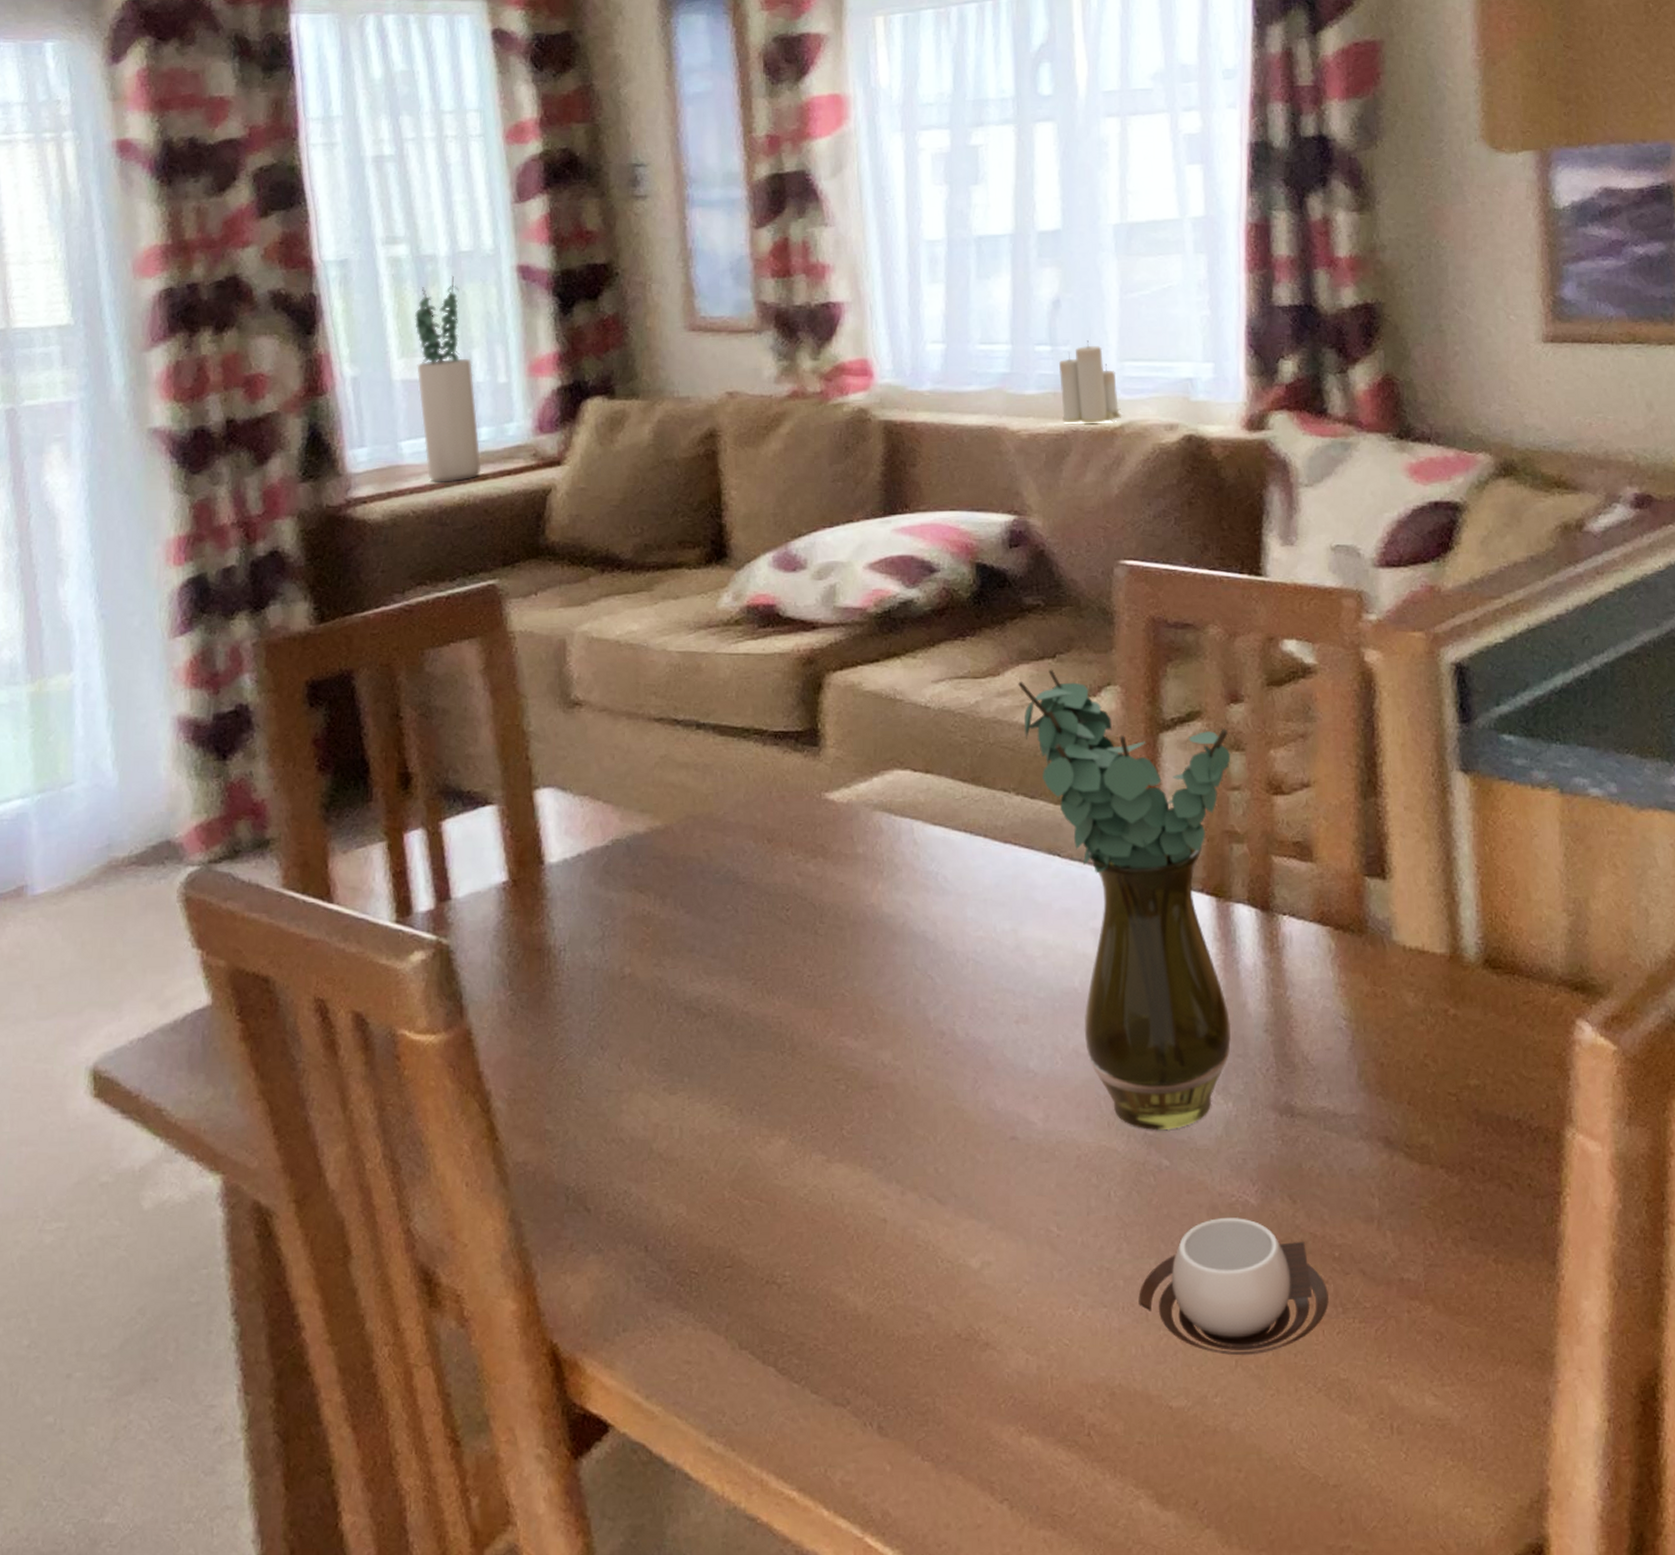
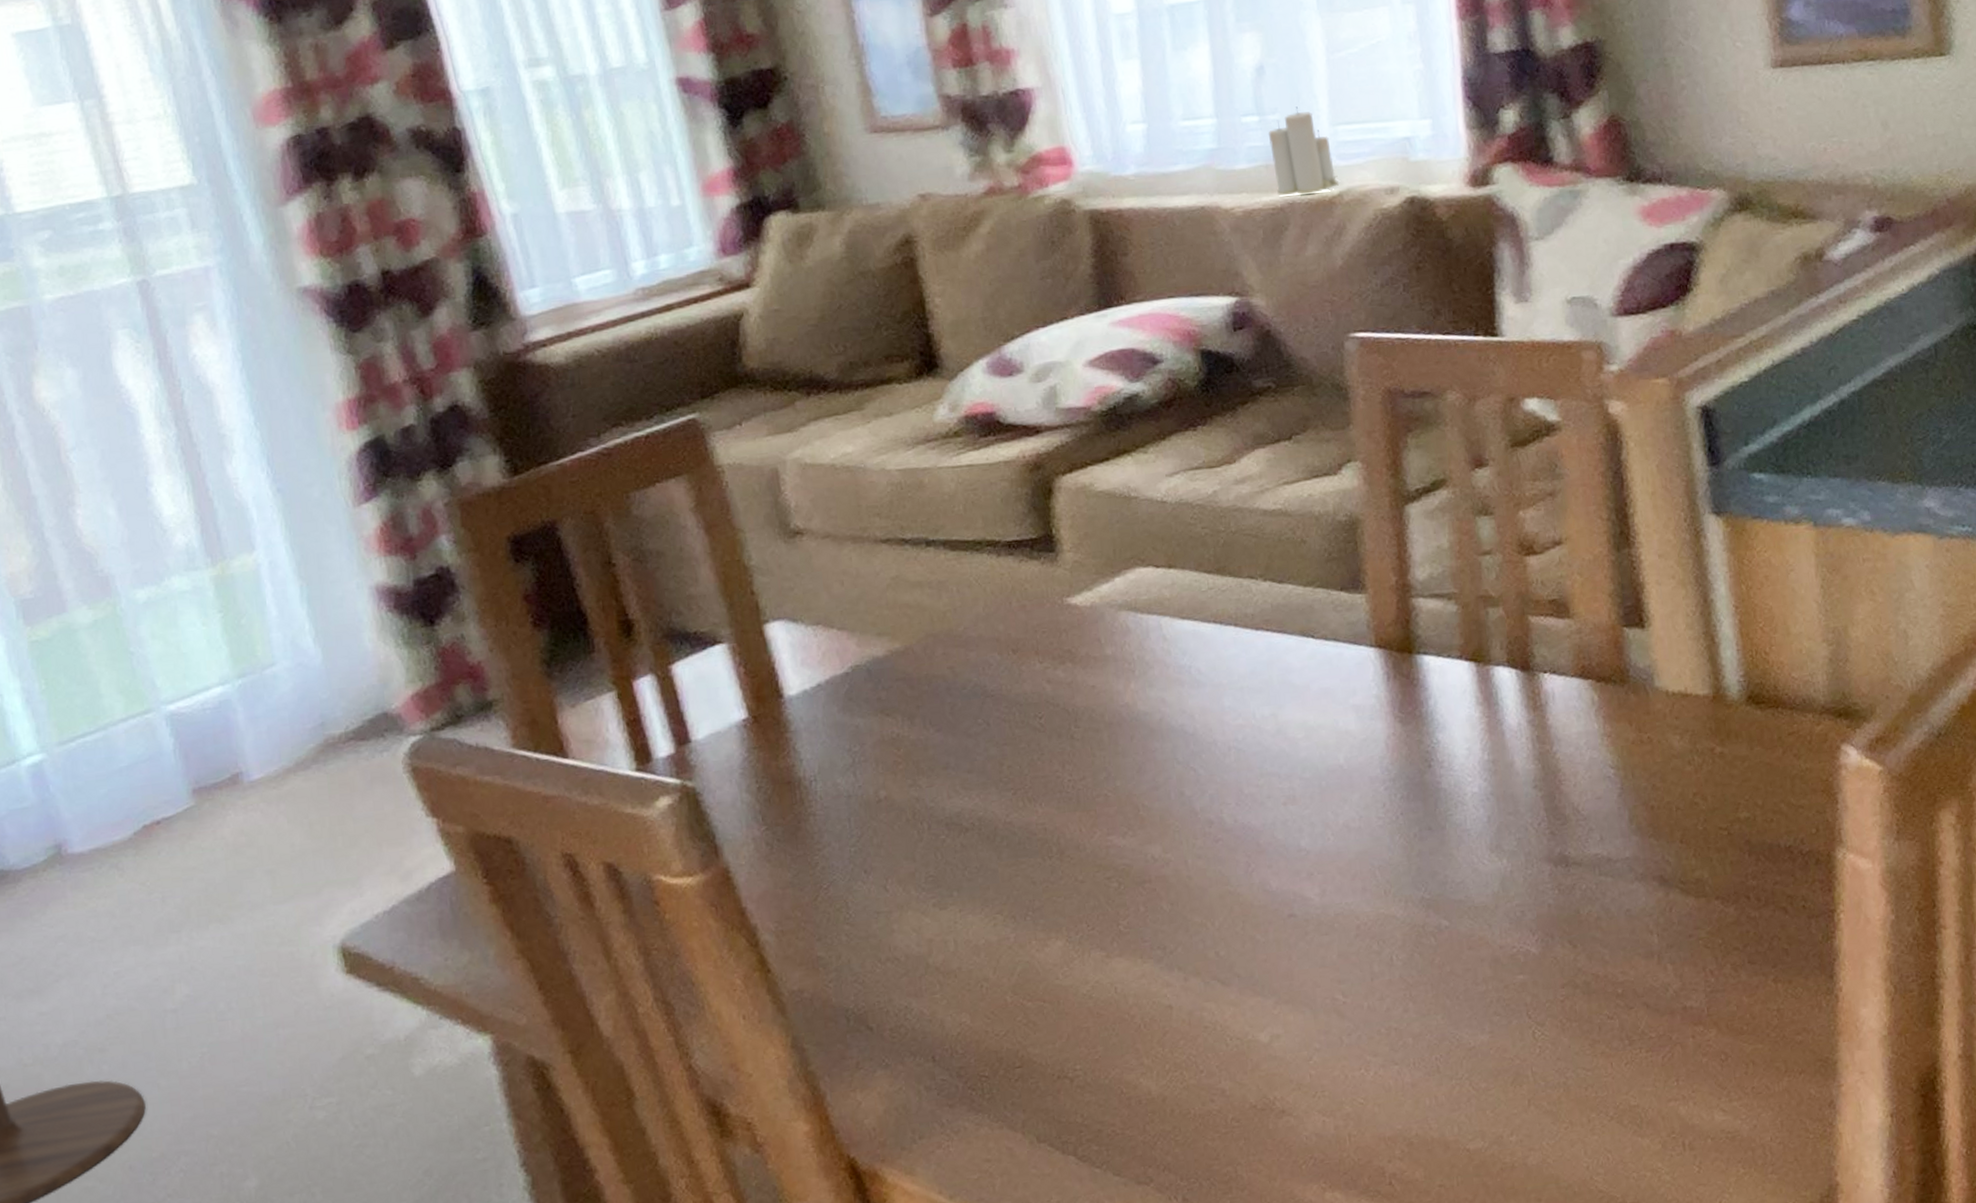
vase: present [415,275,482,482] -> none [571,95,666,318]
vase: present [1018,669,1231,1131] -> none [1255,451,1501,894]
cup: present [1138,1218,1329,1356] -> none [1428,967,1615,1096]

